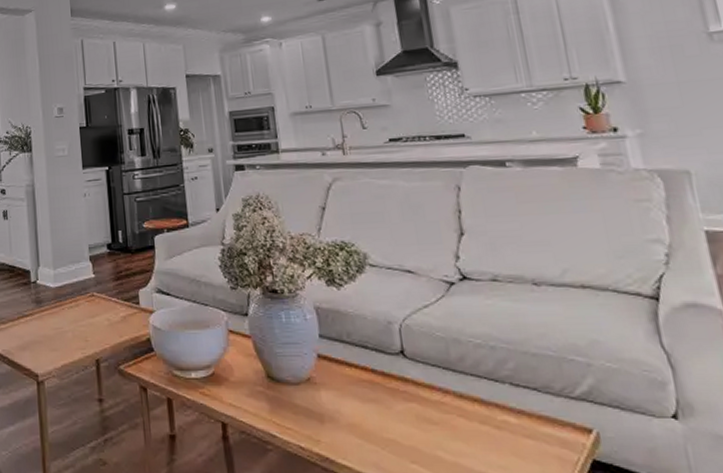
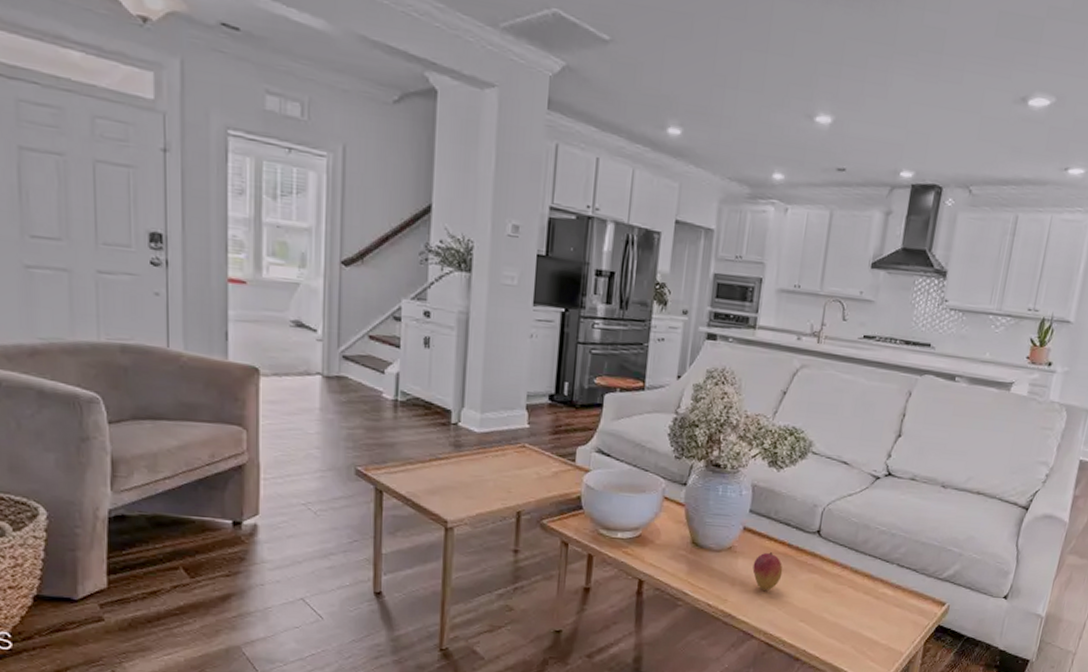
fruit: none [338,381,375,426] -> present [752,552,783,591]

